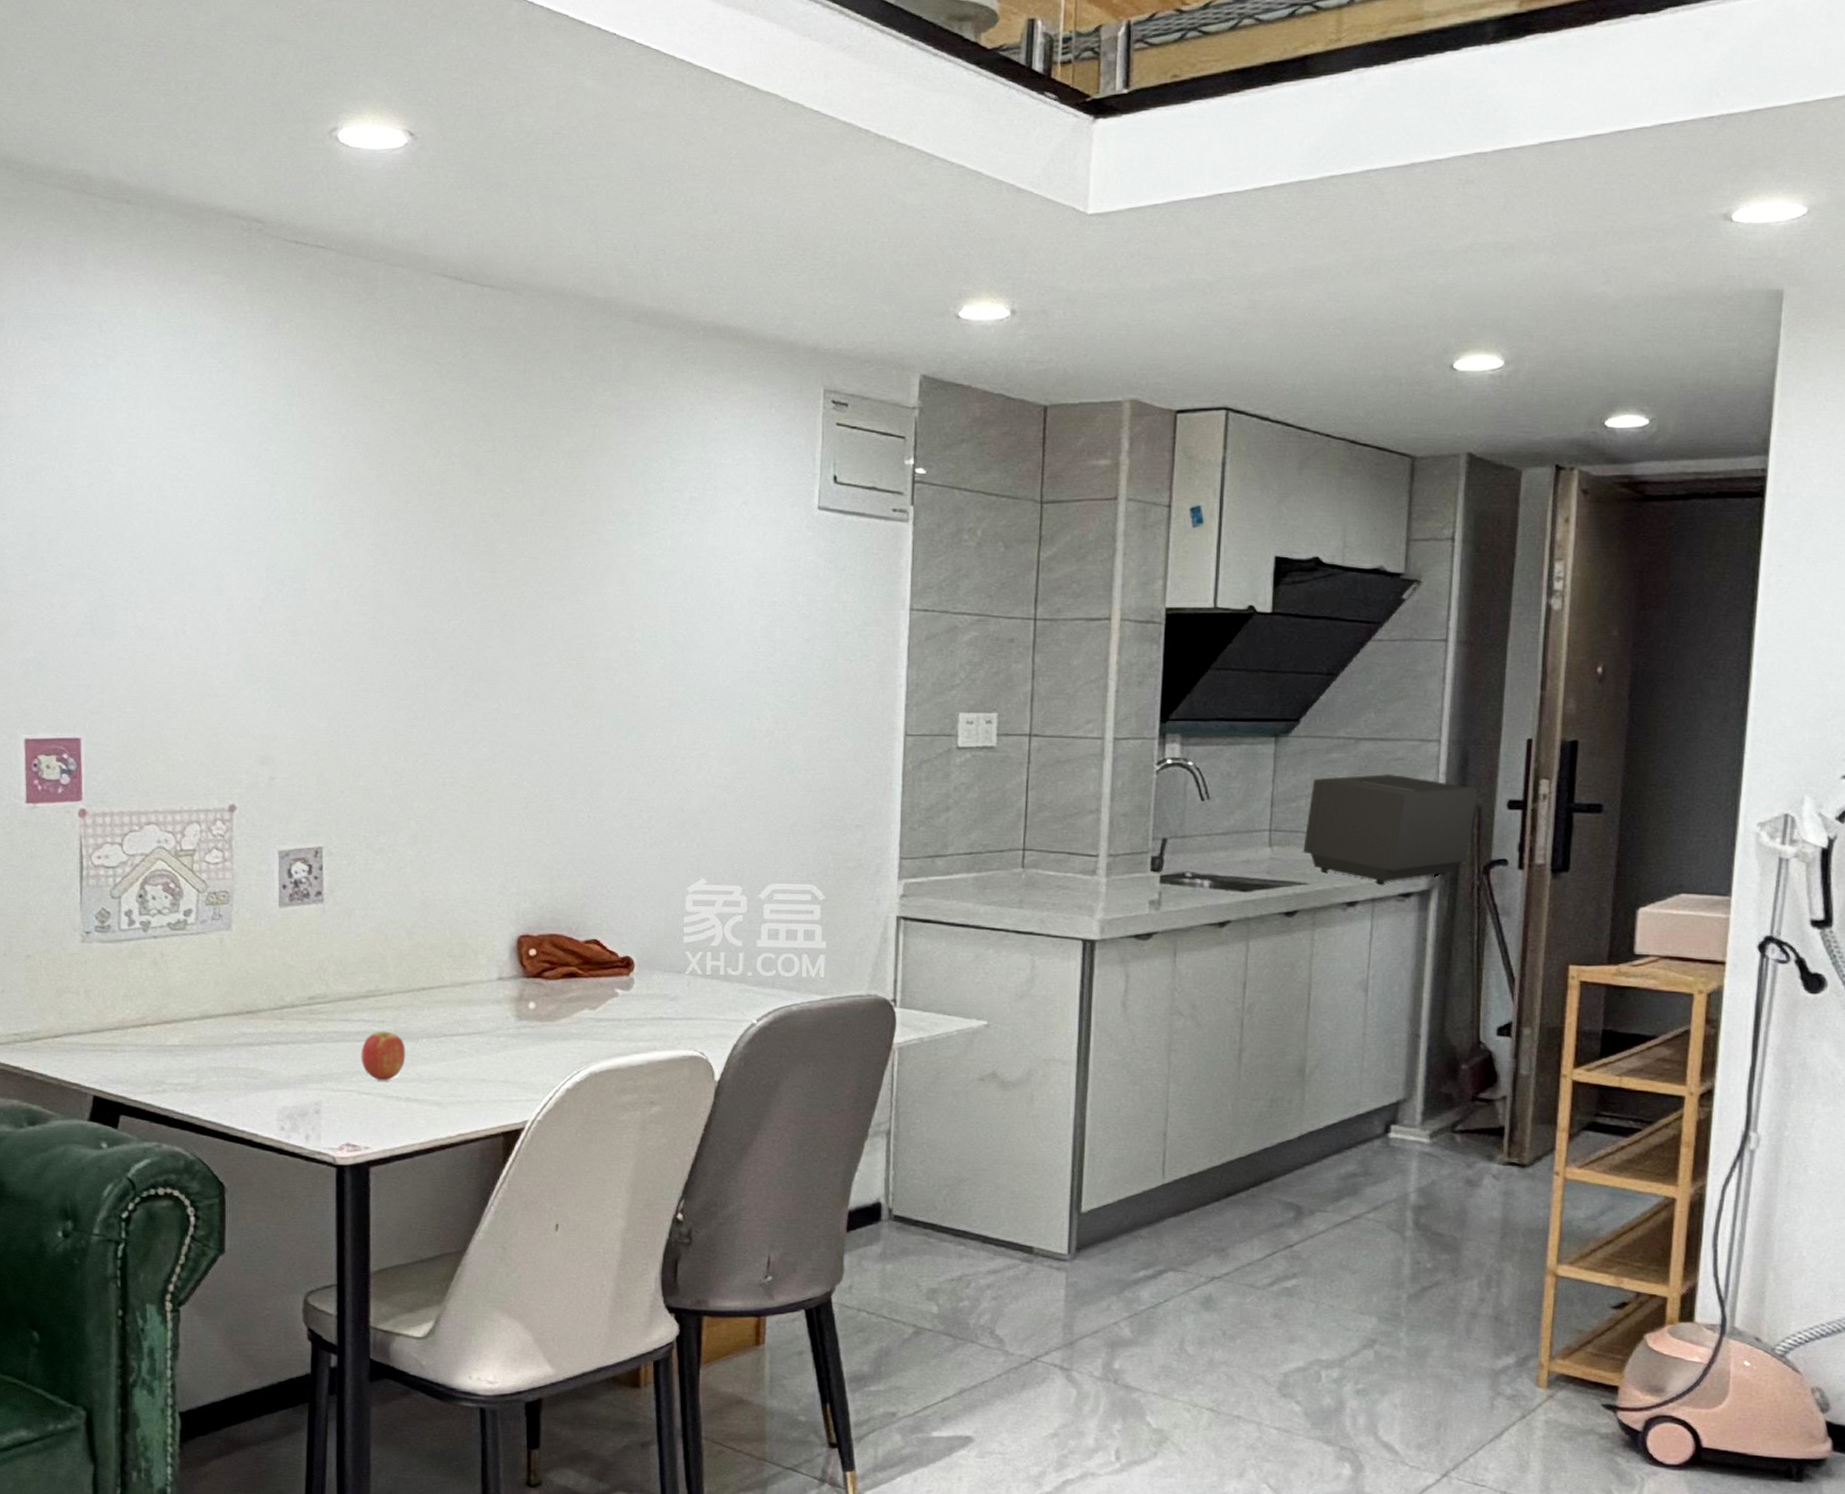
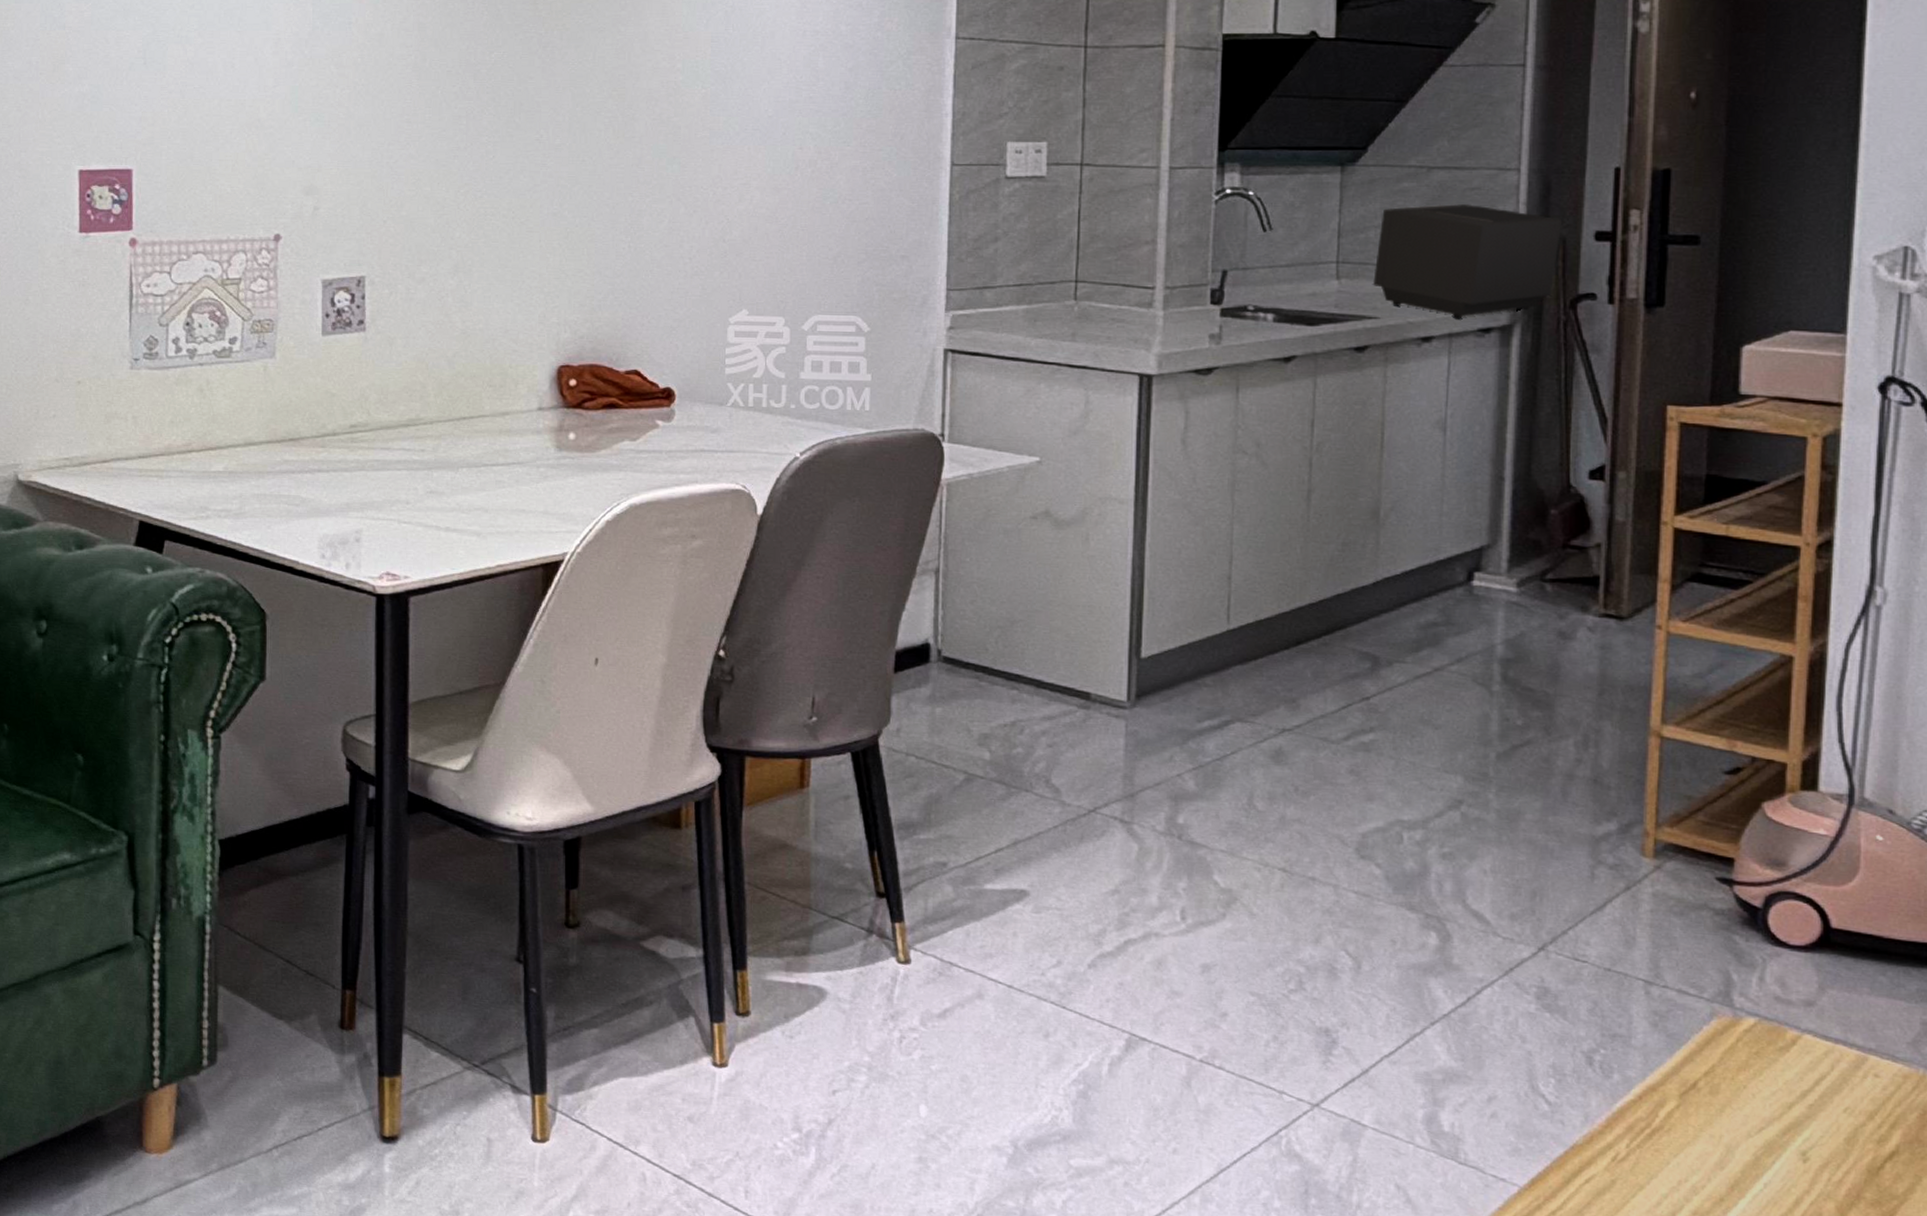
fruit: present [361,1031,406,1081] -> none [401,460,446,510]

